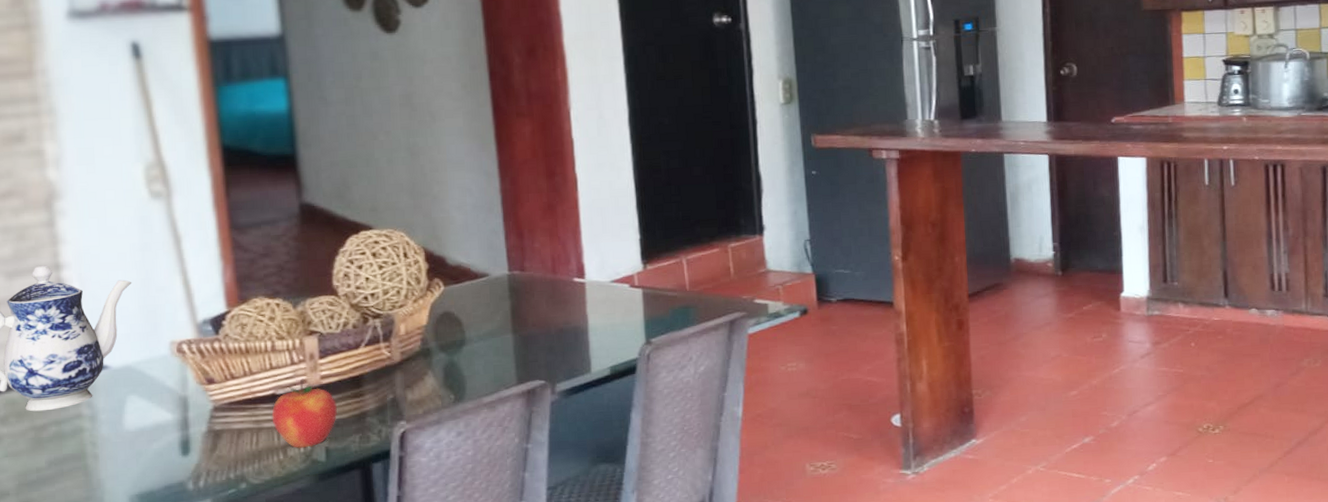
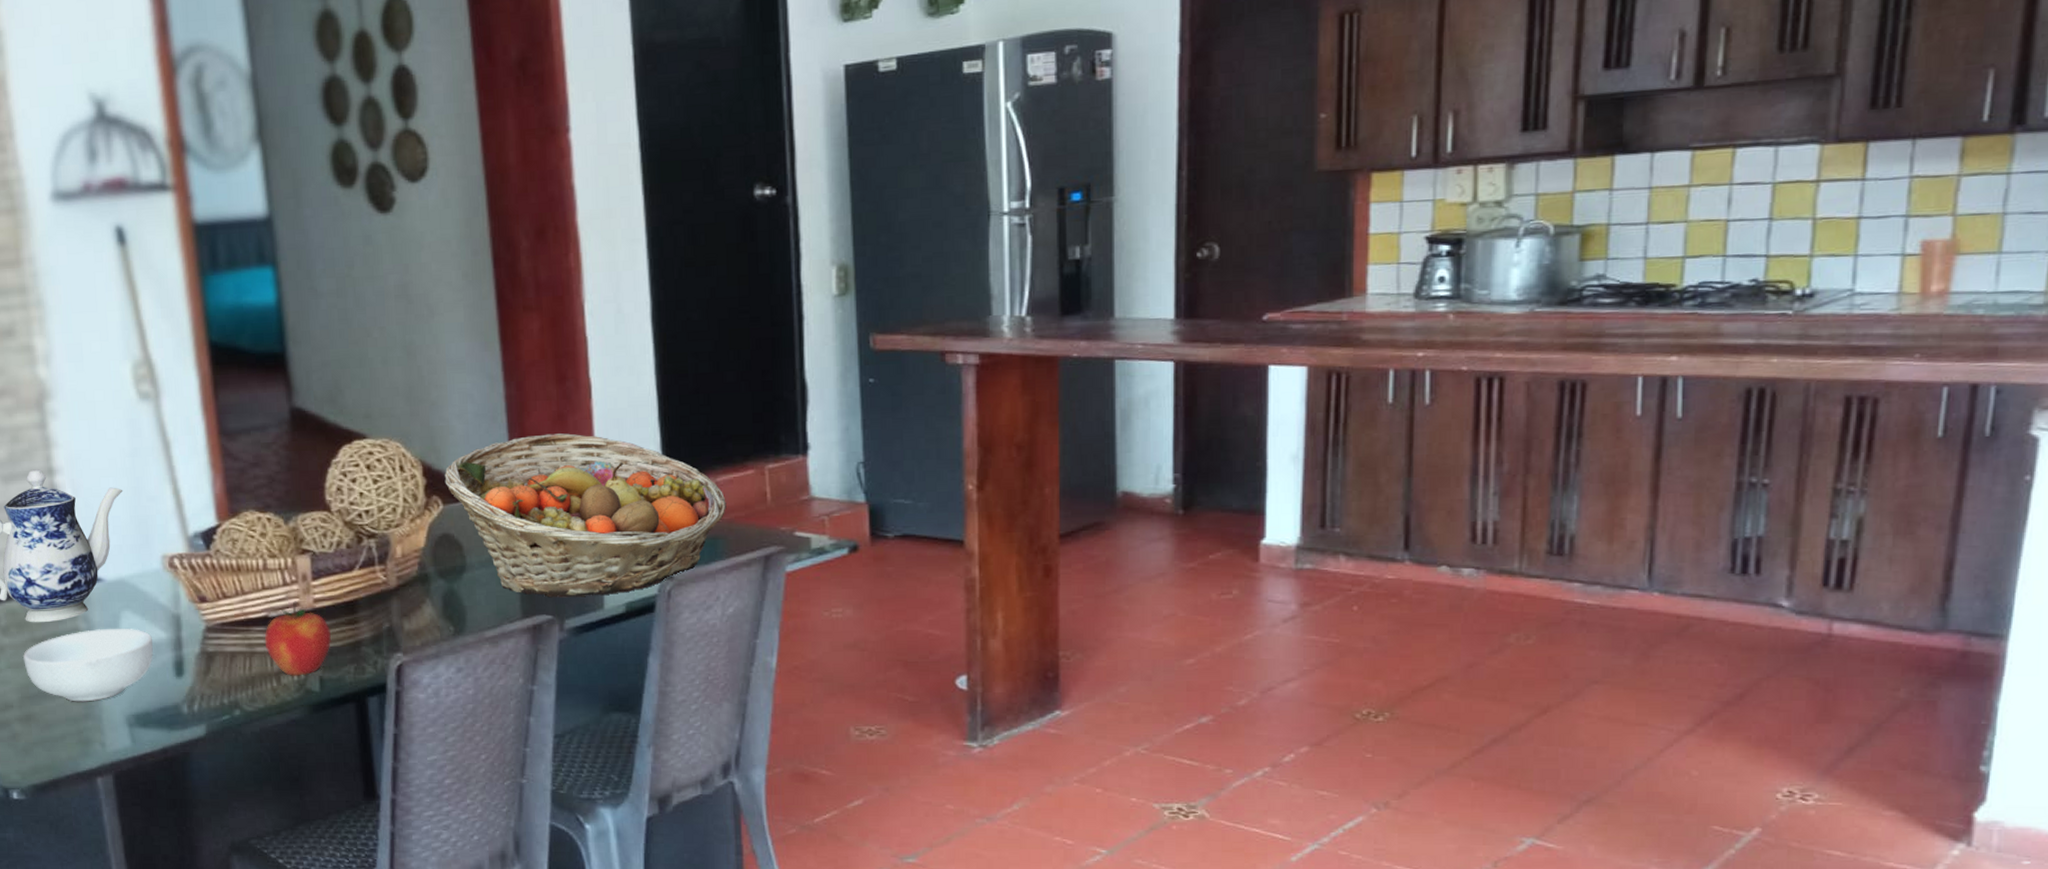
cereal bowl: none [22,412,159,486] -> present [23,628,153,702]
fruit basket: none [445,221,696,365] -> present [444,433,726,598]

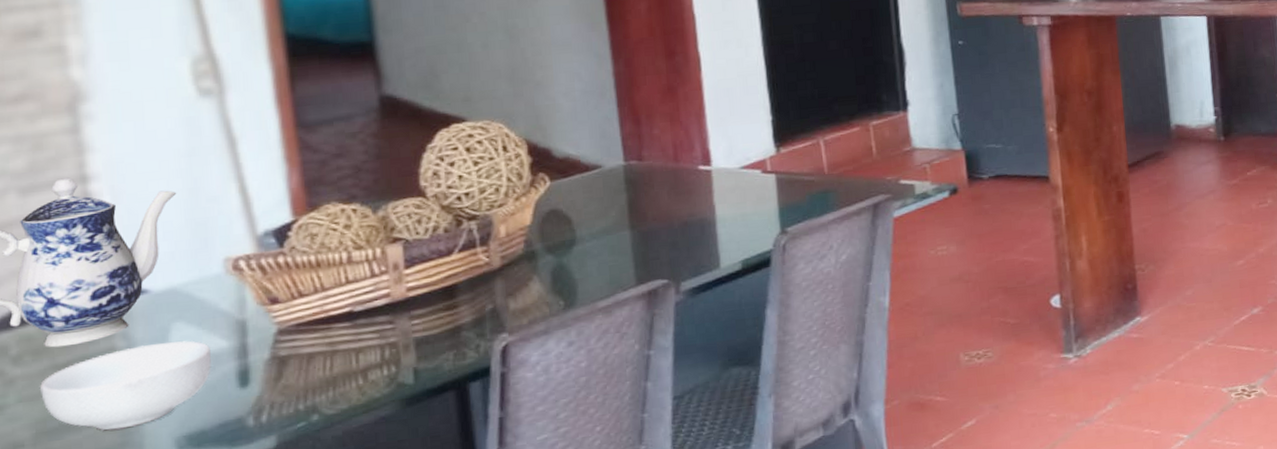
apple: present [264,601,332,676] -> none [348,292,428,371]
fruit basket: present [444,433,726,598] -> none [551,104,835,263]

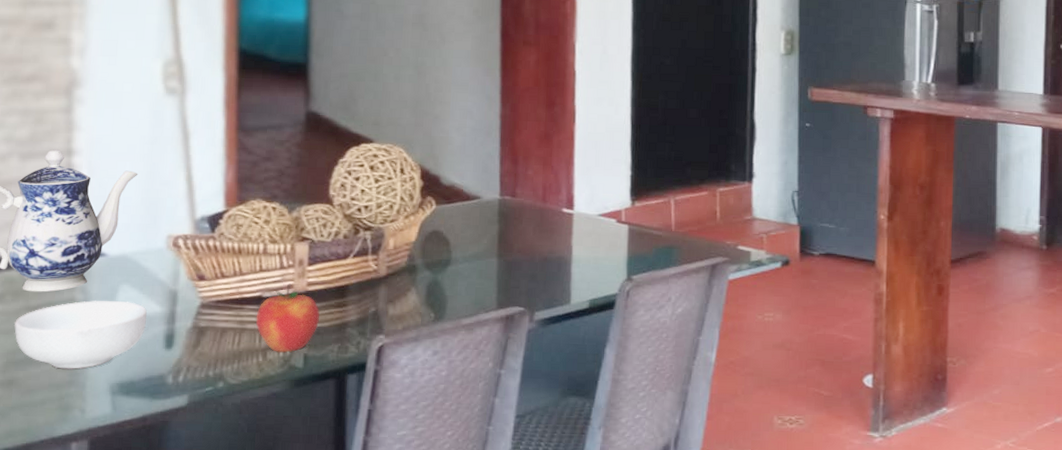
apple: none [348,292,428,371] -> present [255,283,320,353]

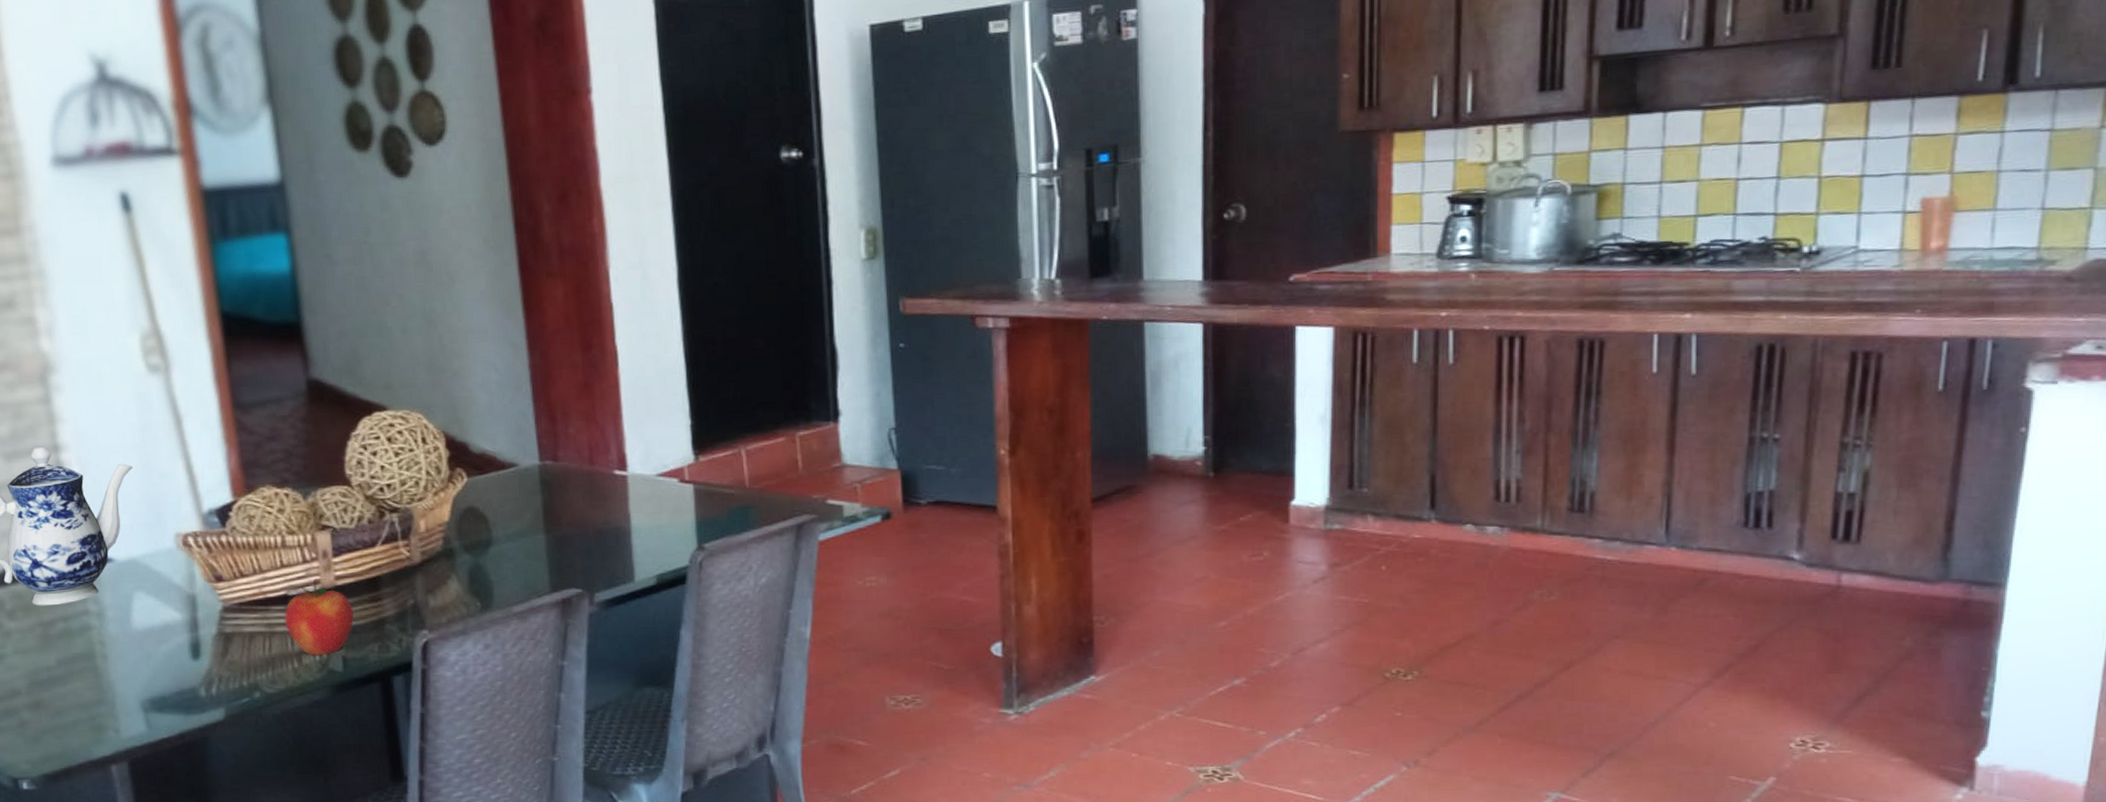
cereal bowl: present [14,300,147,369] -> none [31,609,168,687]

